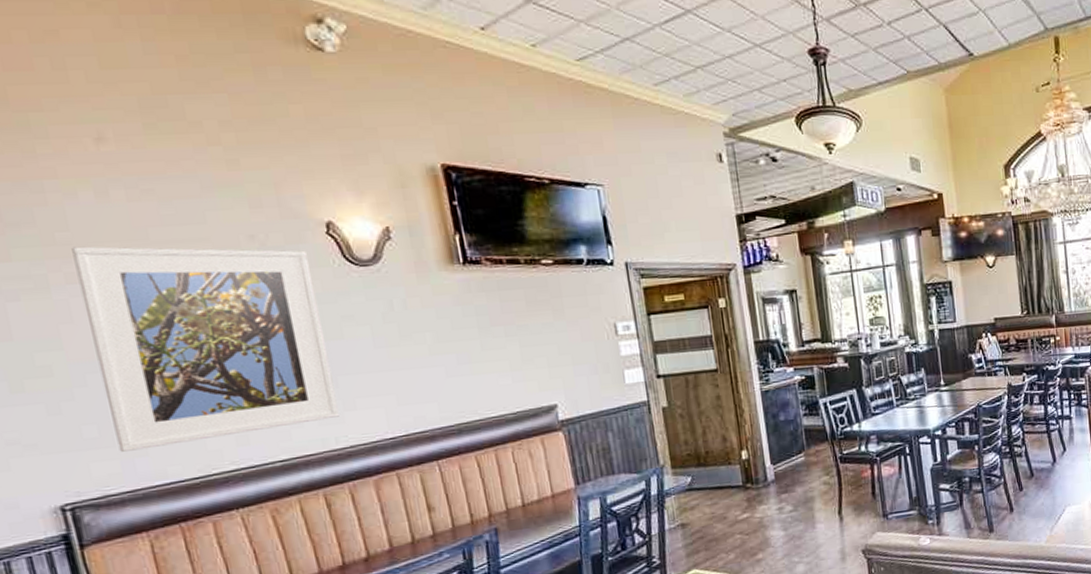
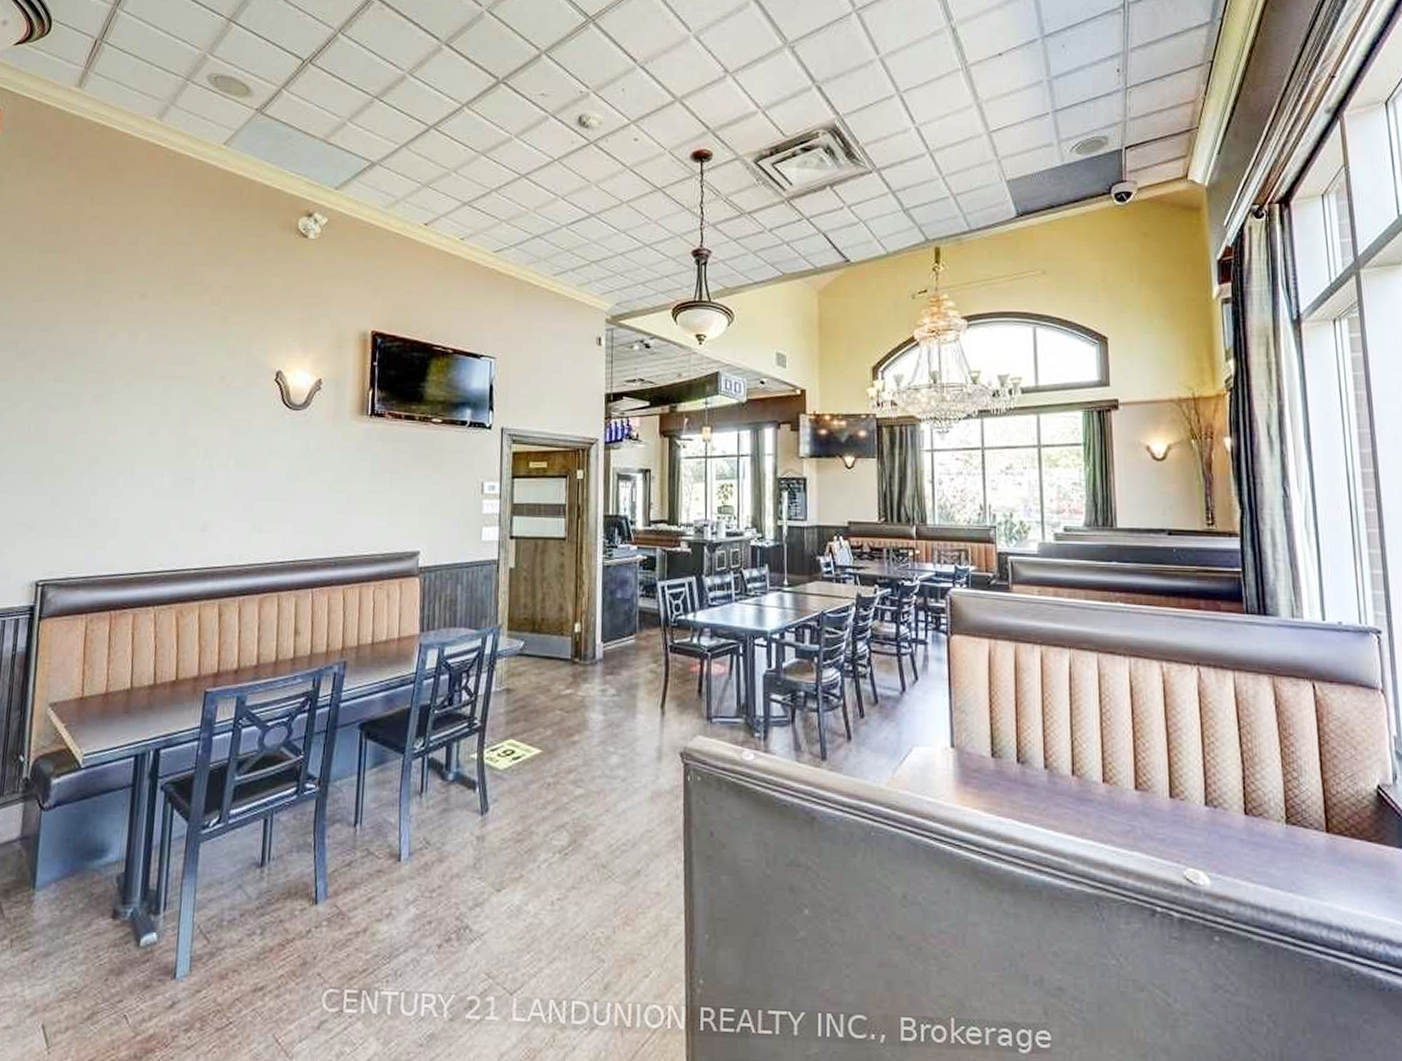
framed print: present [71,246,339,452] -> none [87,375,257,543]

